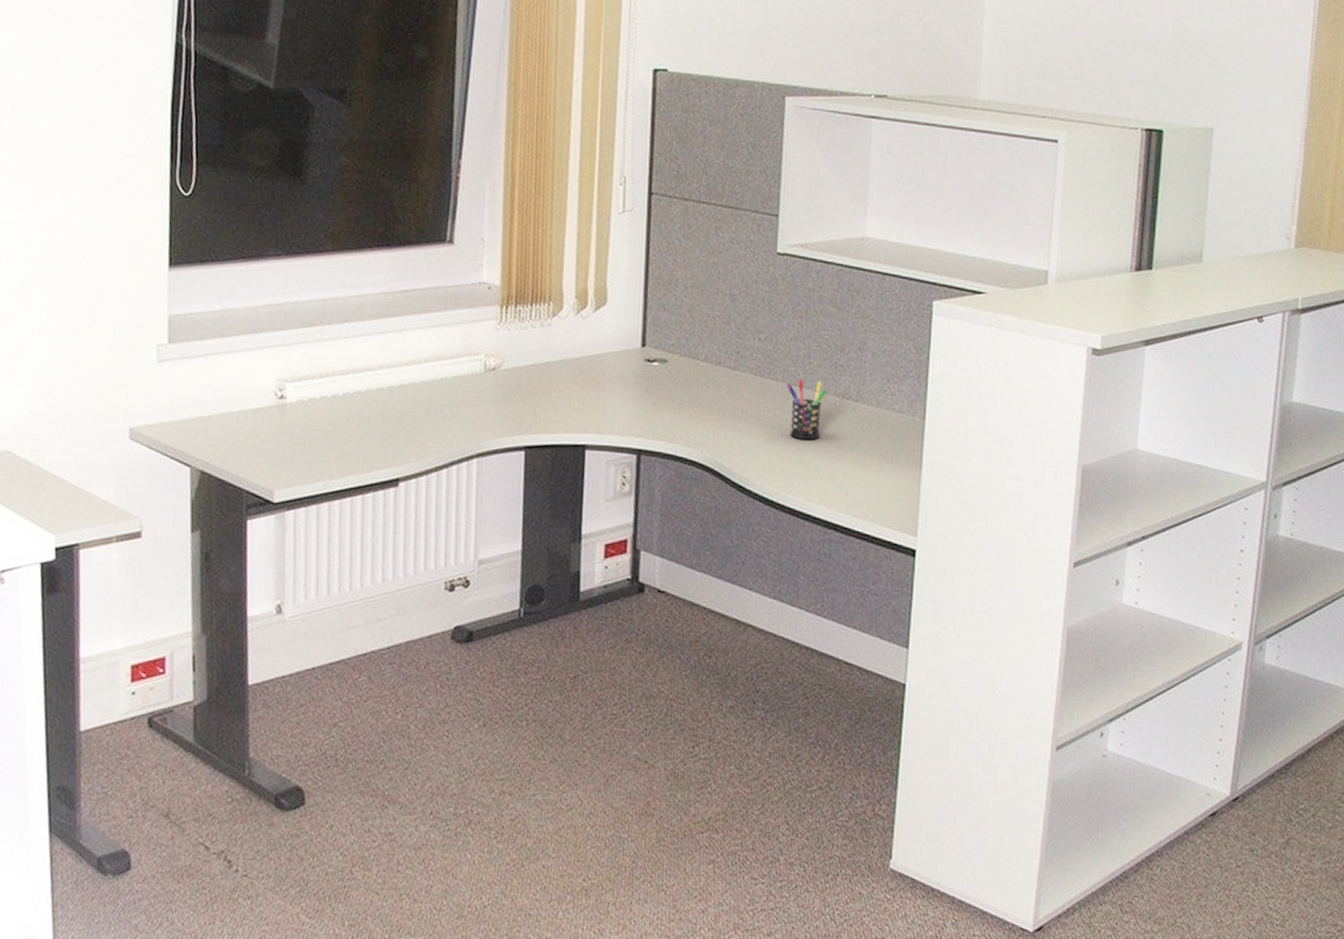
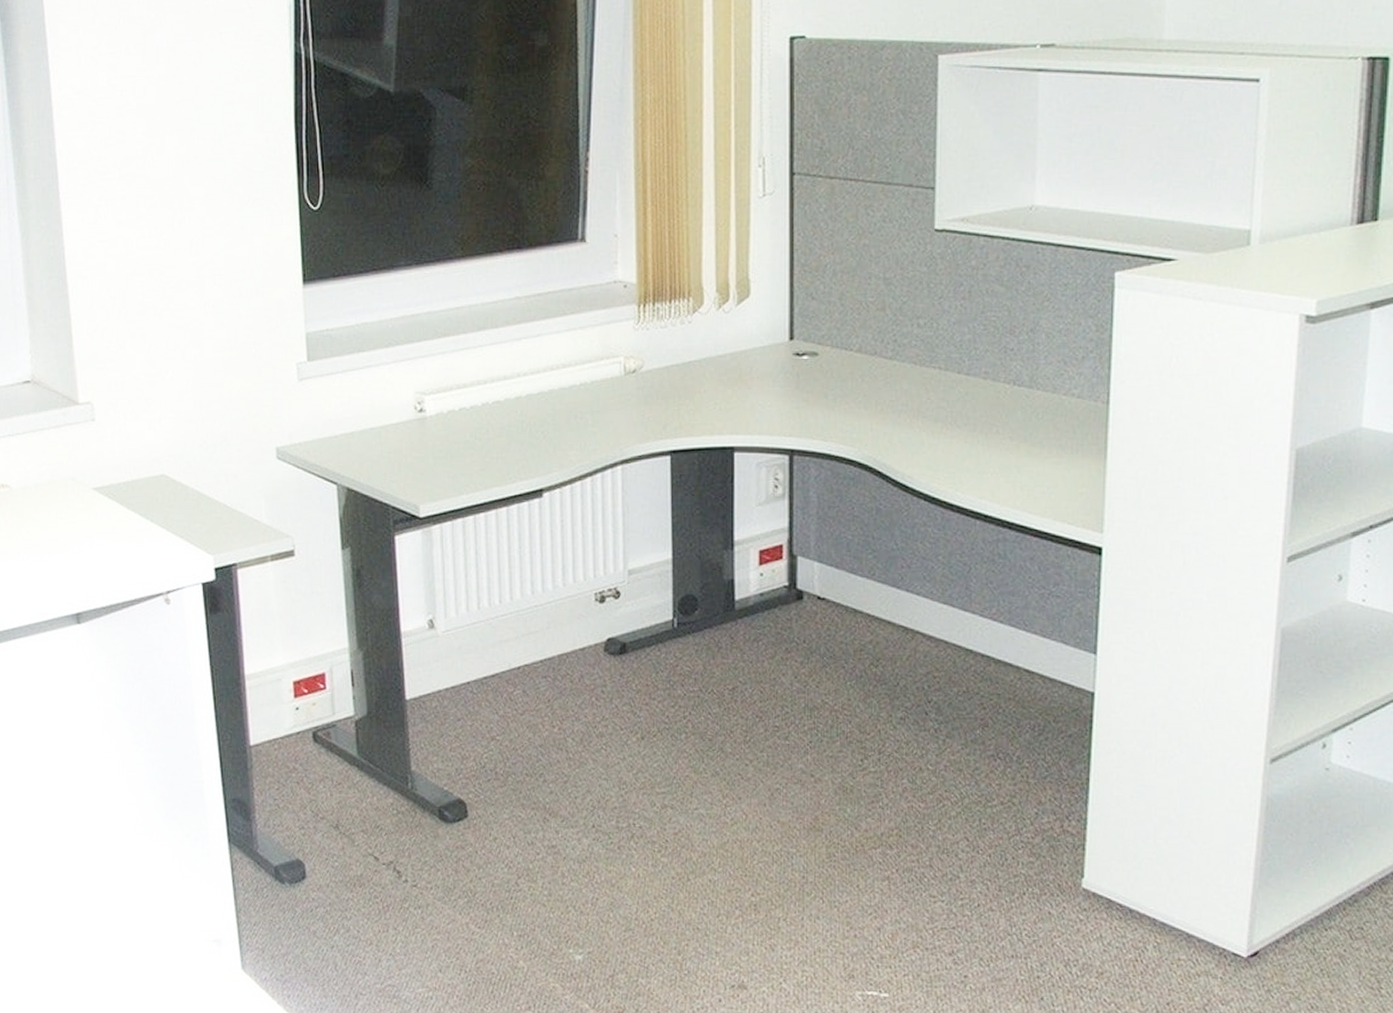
pen holder: present [787,379,827,440] -> none [950,366,996,433]

